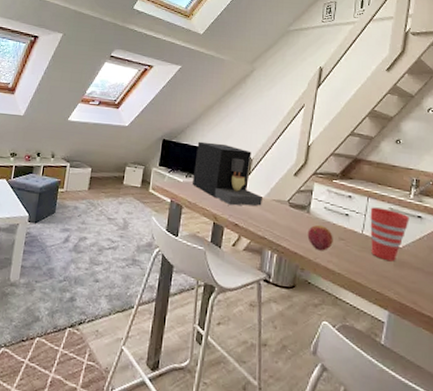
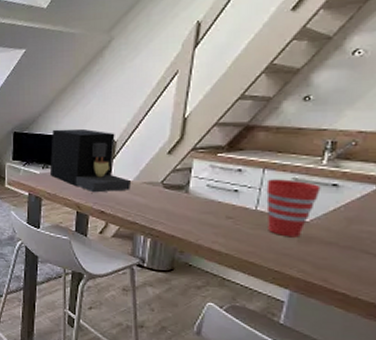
fruit: present [307,224,333,251] -> none [186,204,218,232]

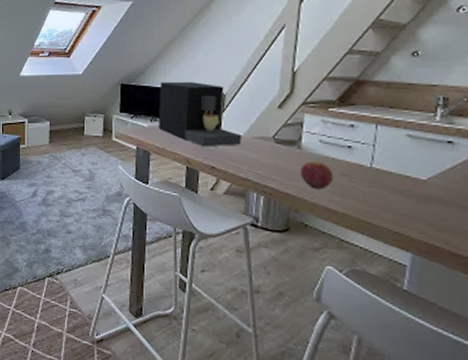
fruit: none [186,204,218,232] -> present [300,160,333,190]
cup: present [266,179,321,238] -> none [380,135,436,197]

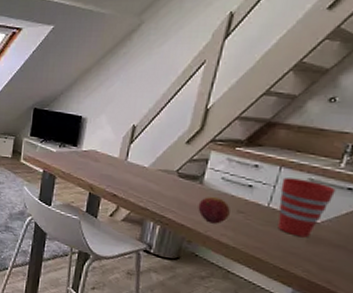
coffee maker: present [158,81,241,147] -> none [65,109,146,176]
cup: none [380,135,436,197] -> present [278,177,336,238]

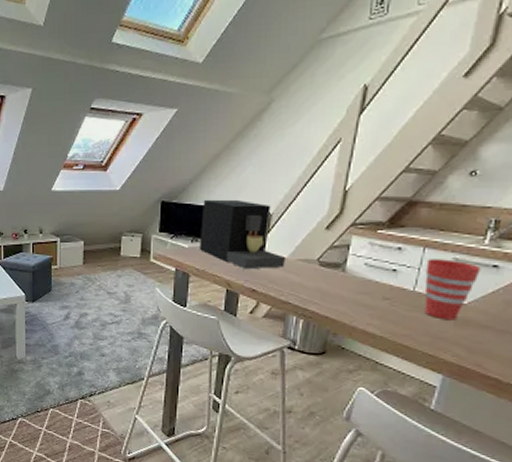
coffee maker: none [65,109,146,176] -> present [198,199,285,270]
fruit: present [198,196,230,224] -> none [342,284,375,313]

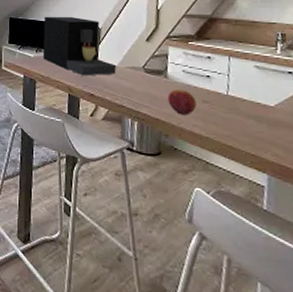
fruit: none [342,284,375,313] -> present [167,88,197,116]
cup: present [424,259,481,321] -> none [233,66,279,122]

